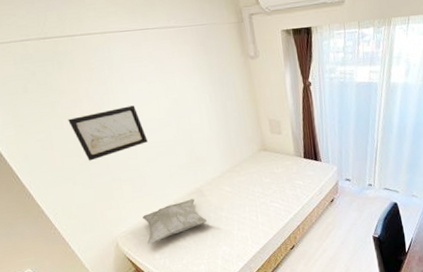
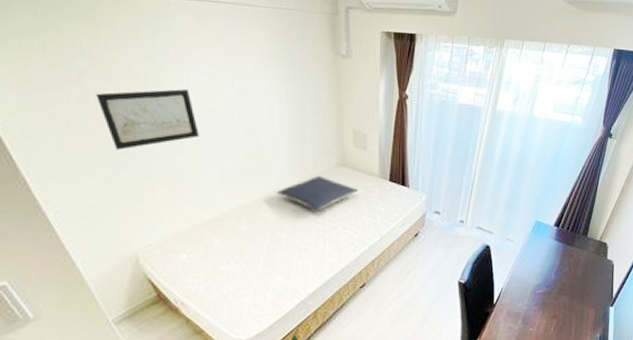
decorative pillow: present [143,198,208,244] -> none [177,213,262,264]
pillow: none [213,160,279,191] -> present [276,175,358,211]

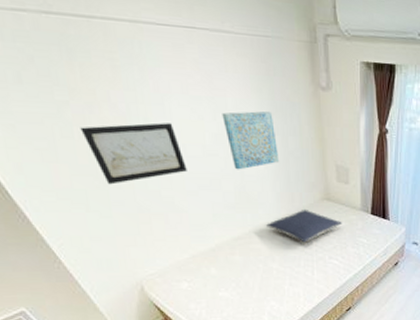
wall art: none [240,78,295,136] -> present [222,111,280,170]

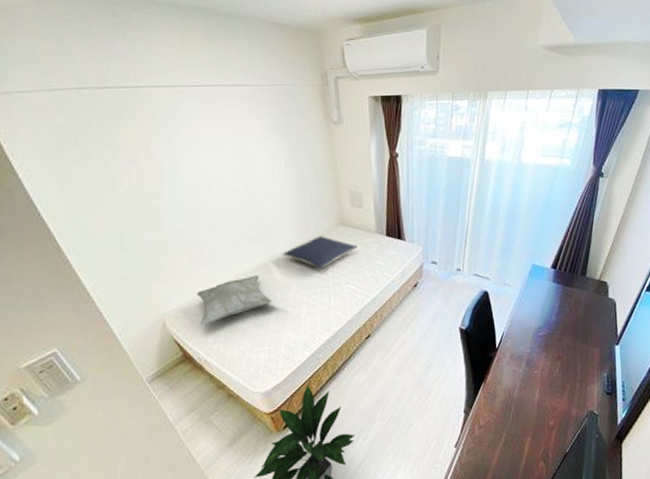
wall art: present [80,123,187,185] -> none [121,167,211,226]
decorative pillow: none [176,245,256,291] -> present [197,275,273,325]
wall art: present [222,111,280,170] -> none [244,148,296,203]

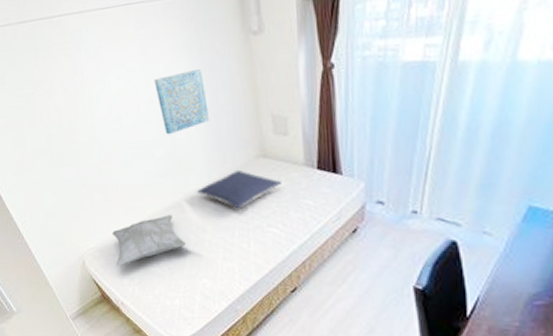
wall art: none [244,148,296,203] -> present [154,69,210,135]

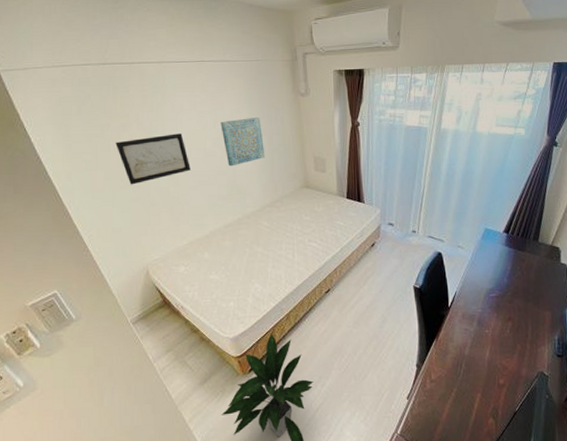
wall art: none [41,98,123,163] -> present [115,133,191,185]
decorative pillow: present [112,214,187,266] -> none [177,231,242,275]
pillow: present [196,169,281,209] -> none [252,196,320,227]

